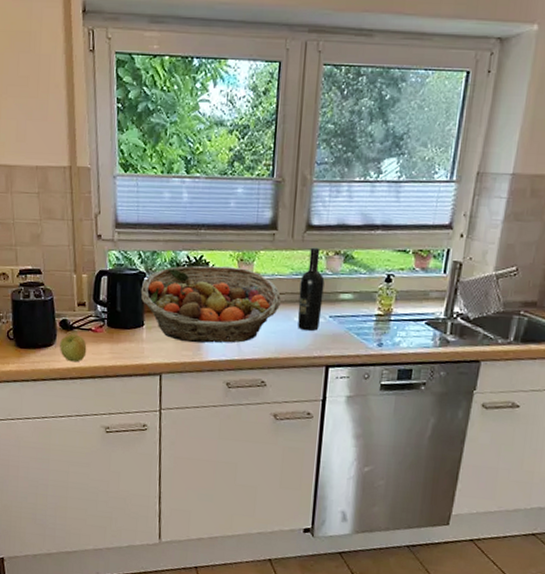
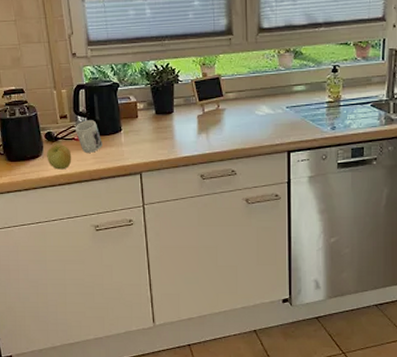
mug: none [93,310,122,347] -> present [74,120,102,153]
fruit basket: present [140,265,282,343] -> none [116,71,243,142]
wine bottle: present [297,247,325,332] -> none [258,47,279,122]

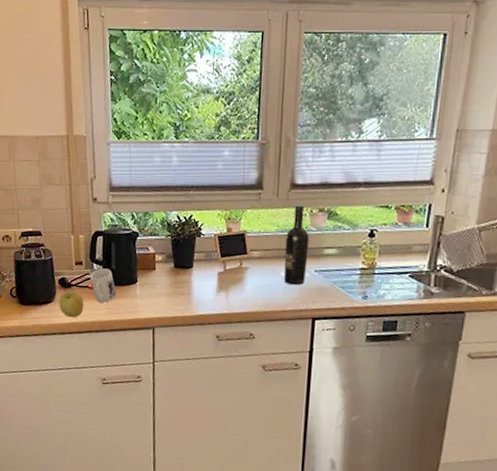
wine bottle: none [258,47,279,122] -> present [284,205,309,286]

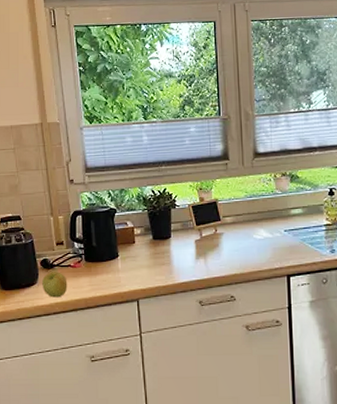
mug: present [89,268,117,303] -> none [71,246,99,280]
wine bottle: present [284,205,309,286] -> none [254,171,277,246]

